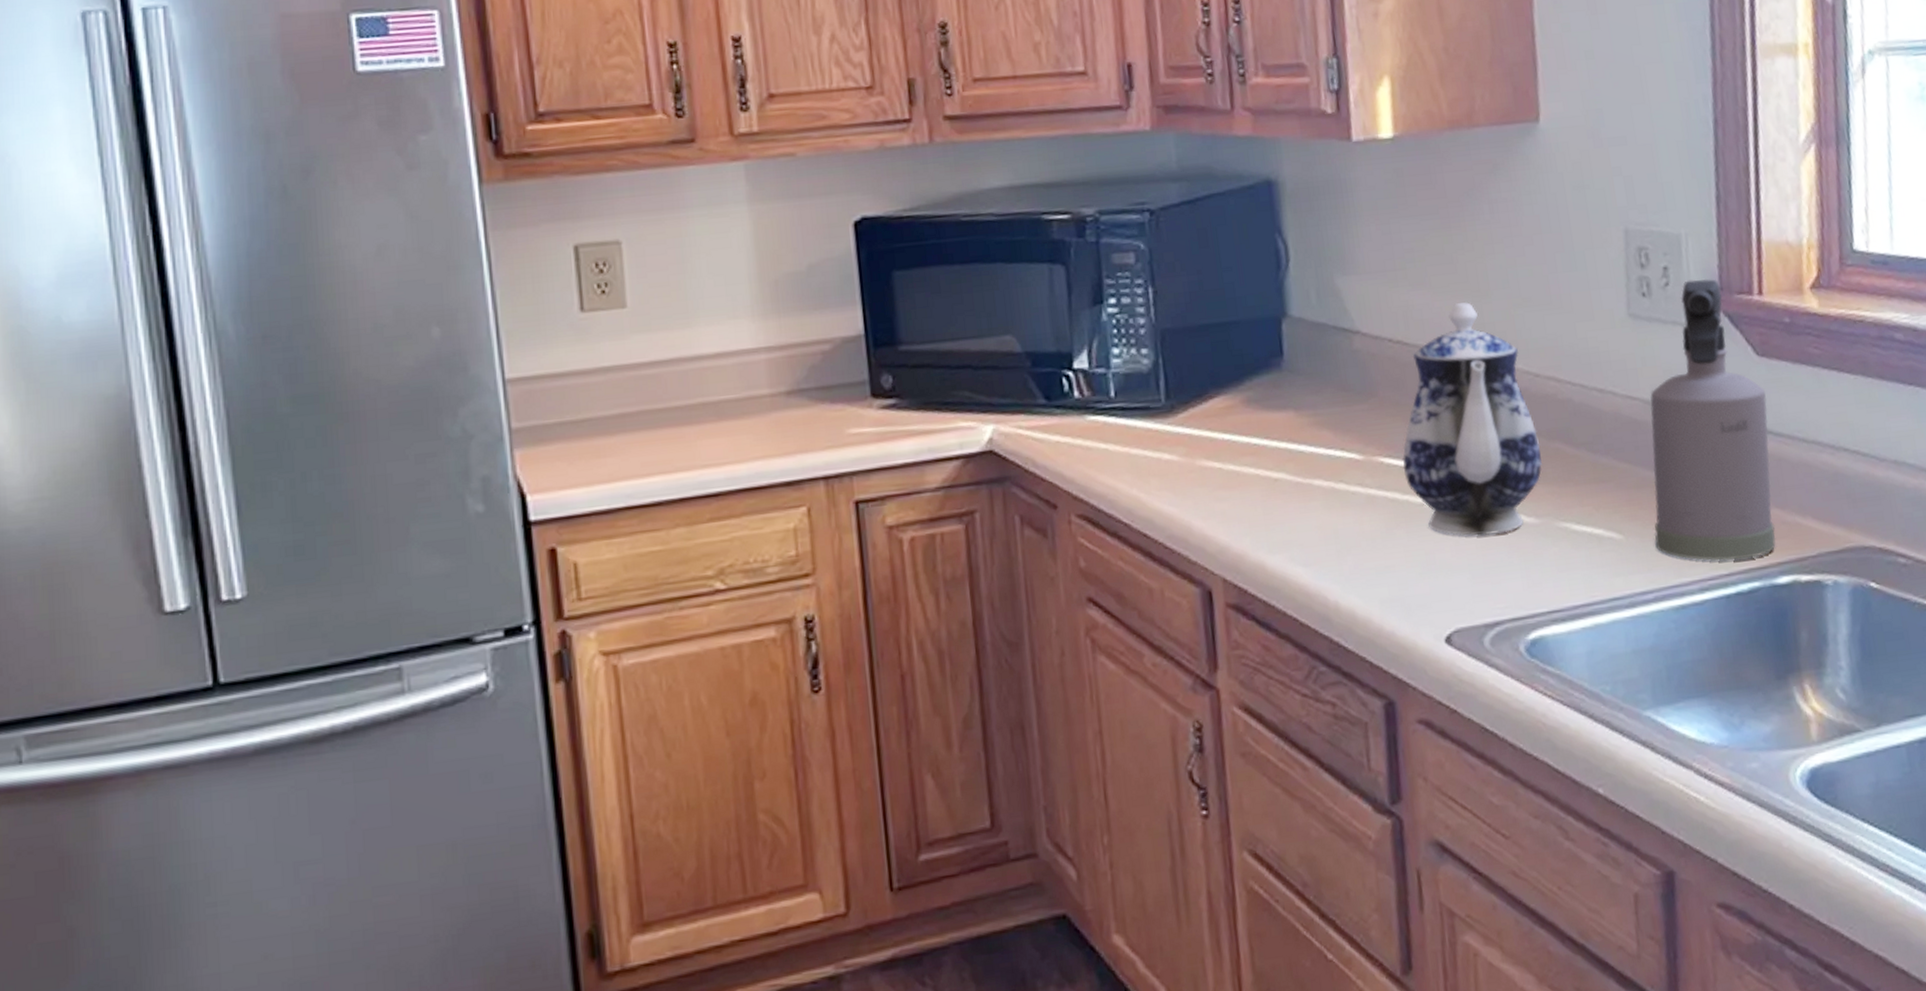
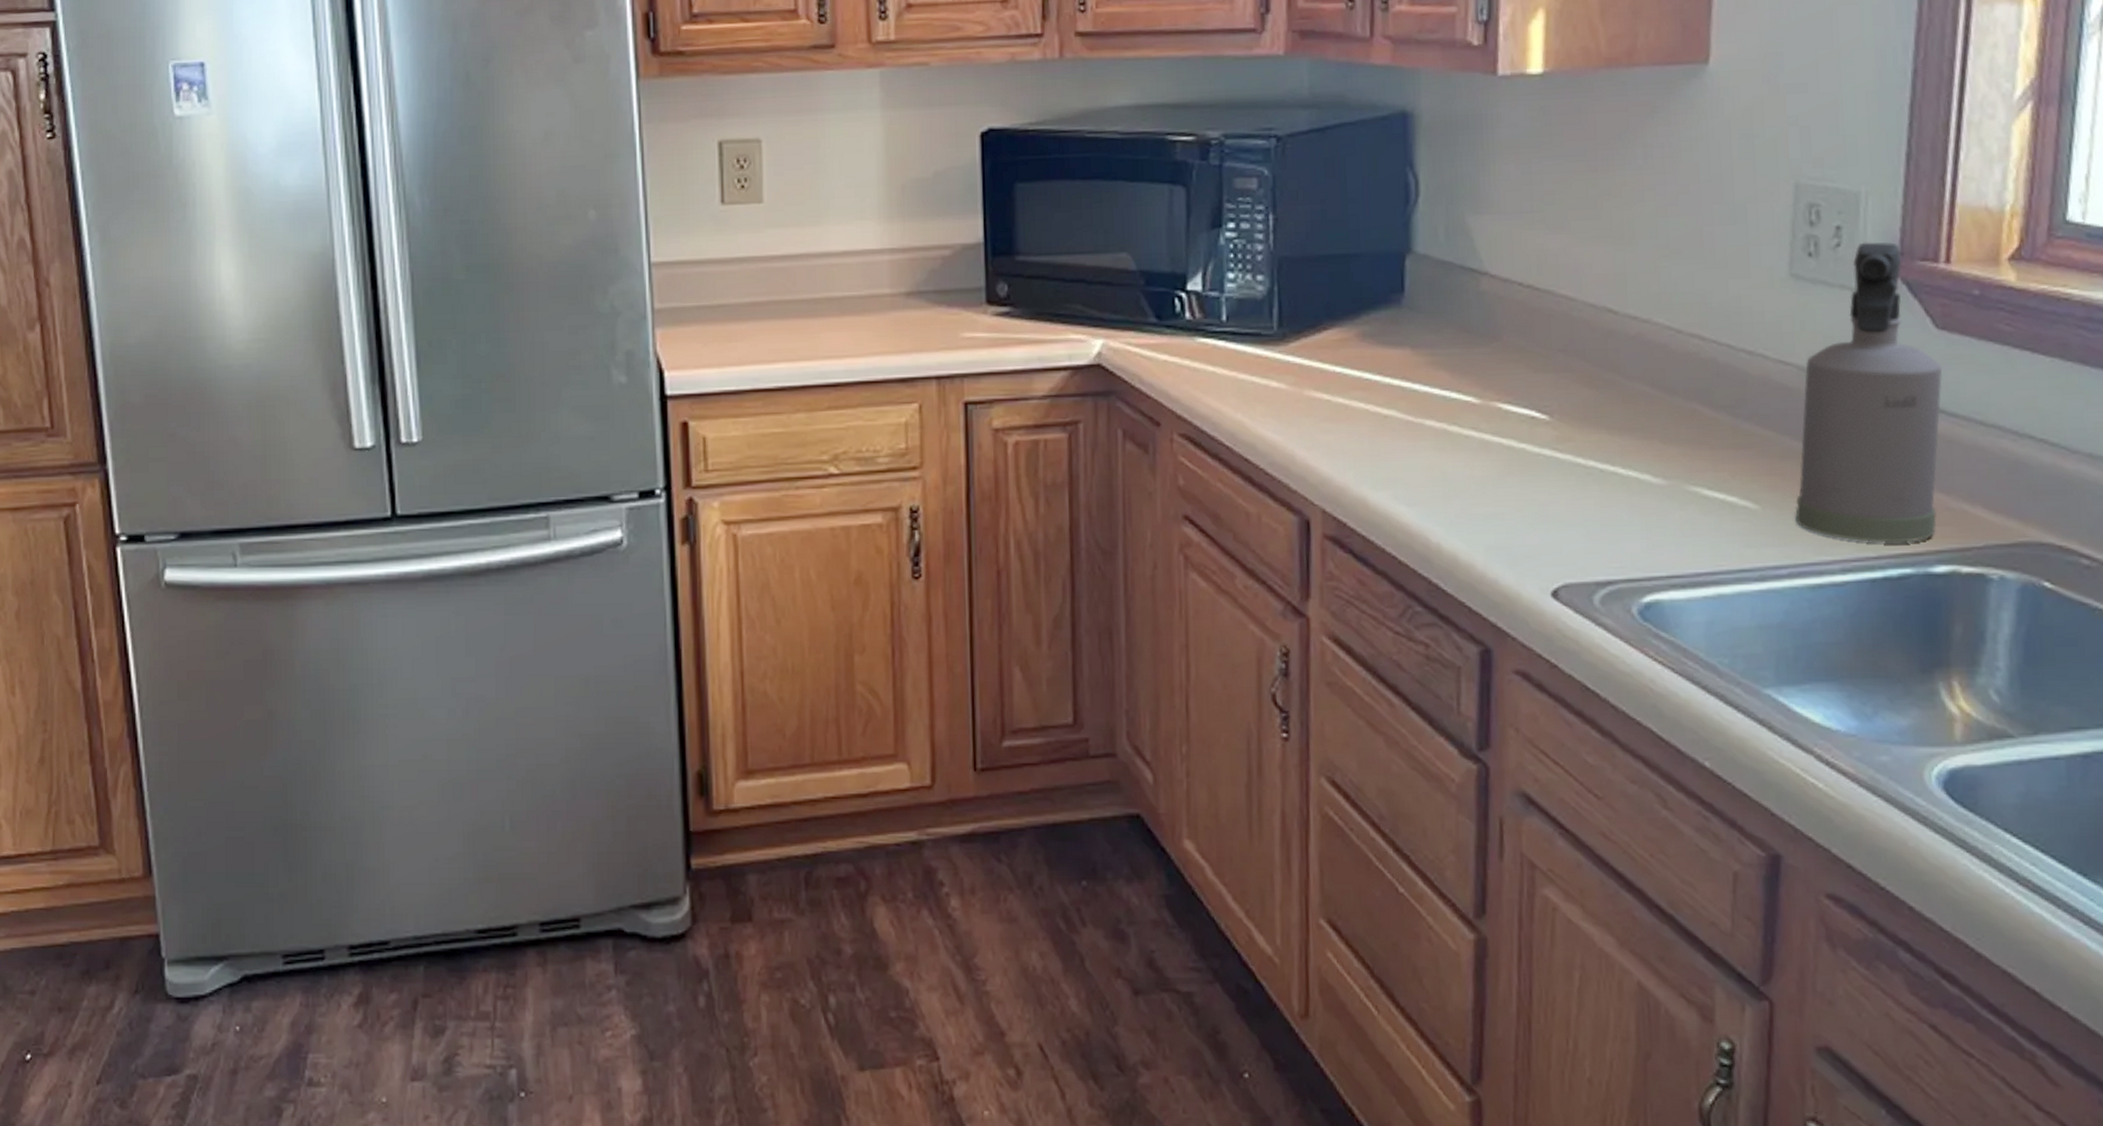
teapot: present [1402,302,1542,537] -> none [1522,250,1676,493]

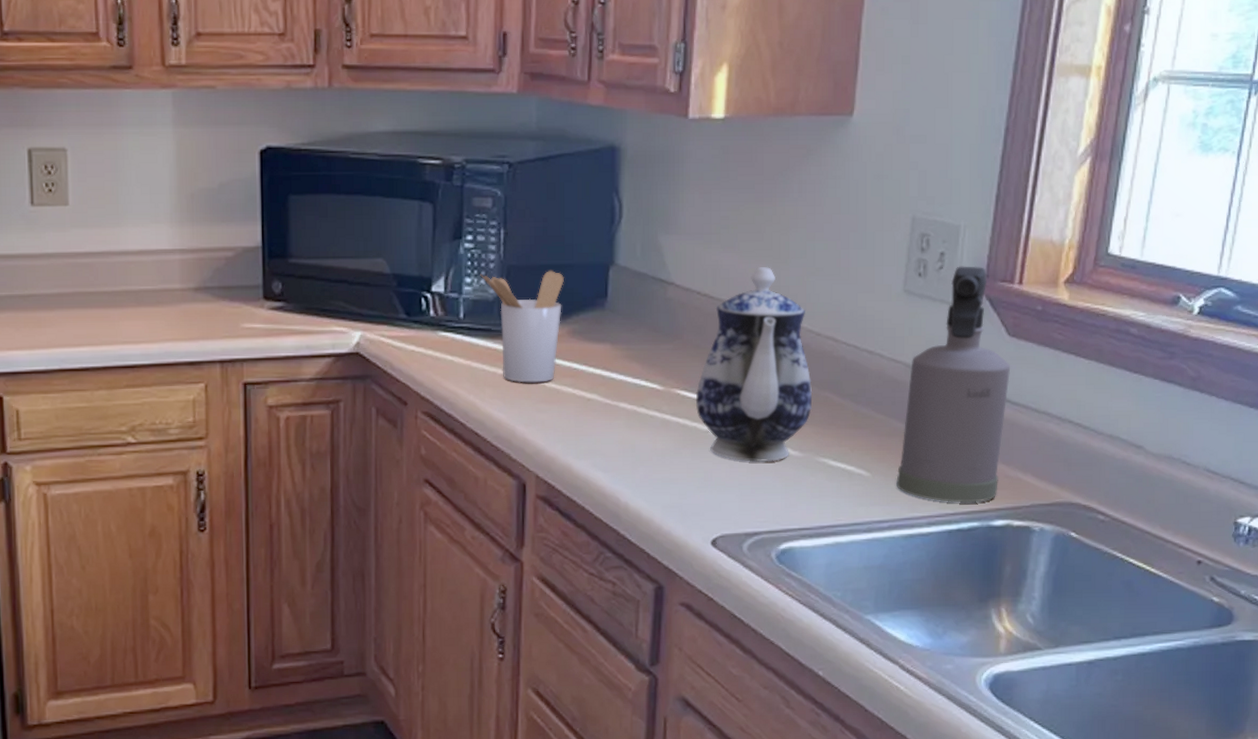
utensil holder: none [1245,260,1349,398] -> present [480,270,564,383]
teapot: none [1522,250,1676,493] -> present [695,267,813,463]

